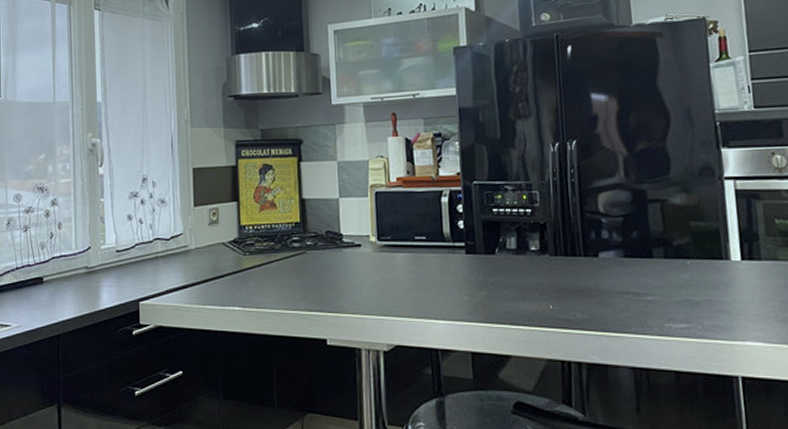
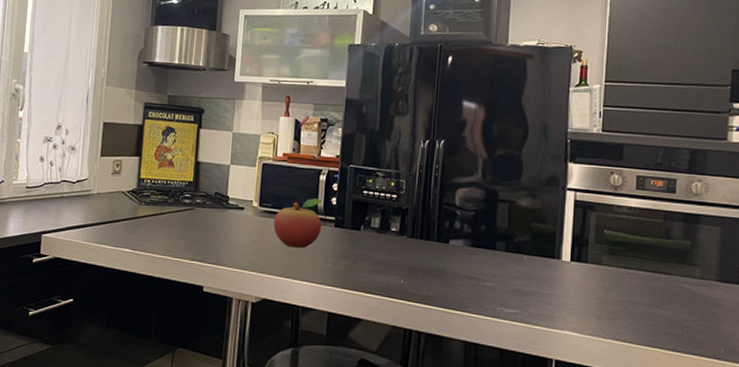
fruit: none [396,224,452,283] -> present [273,198,322,249]

